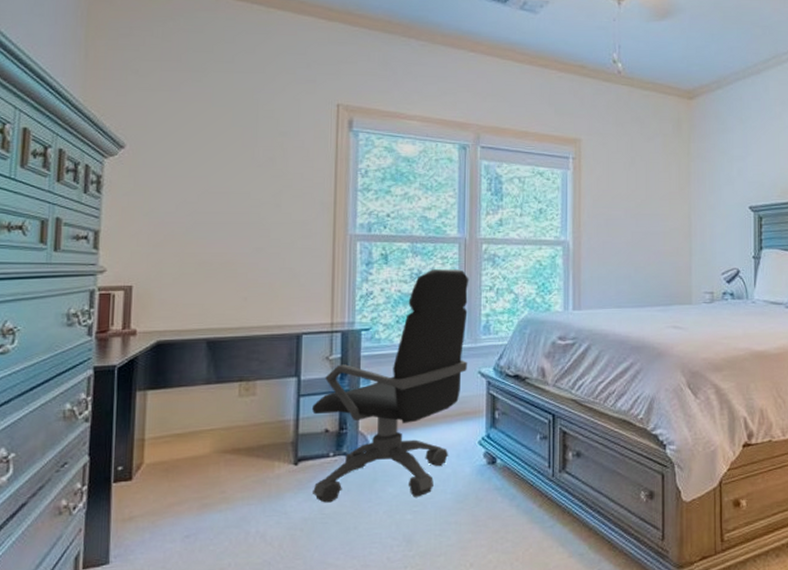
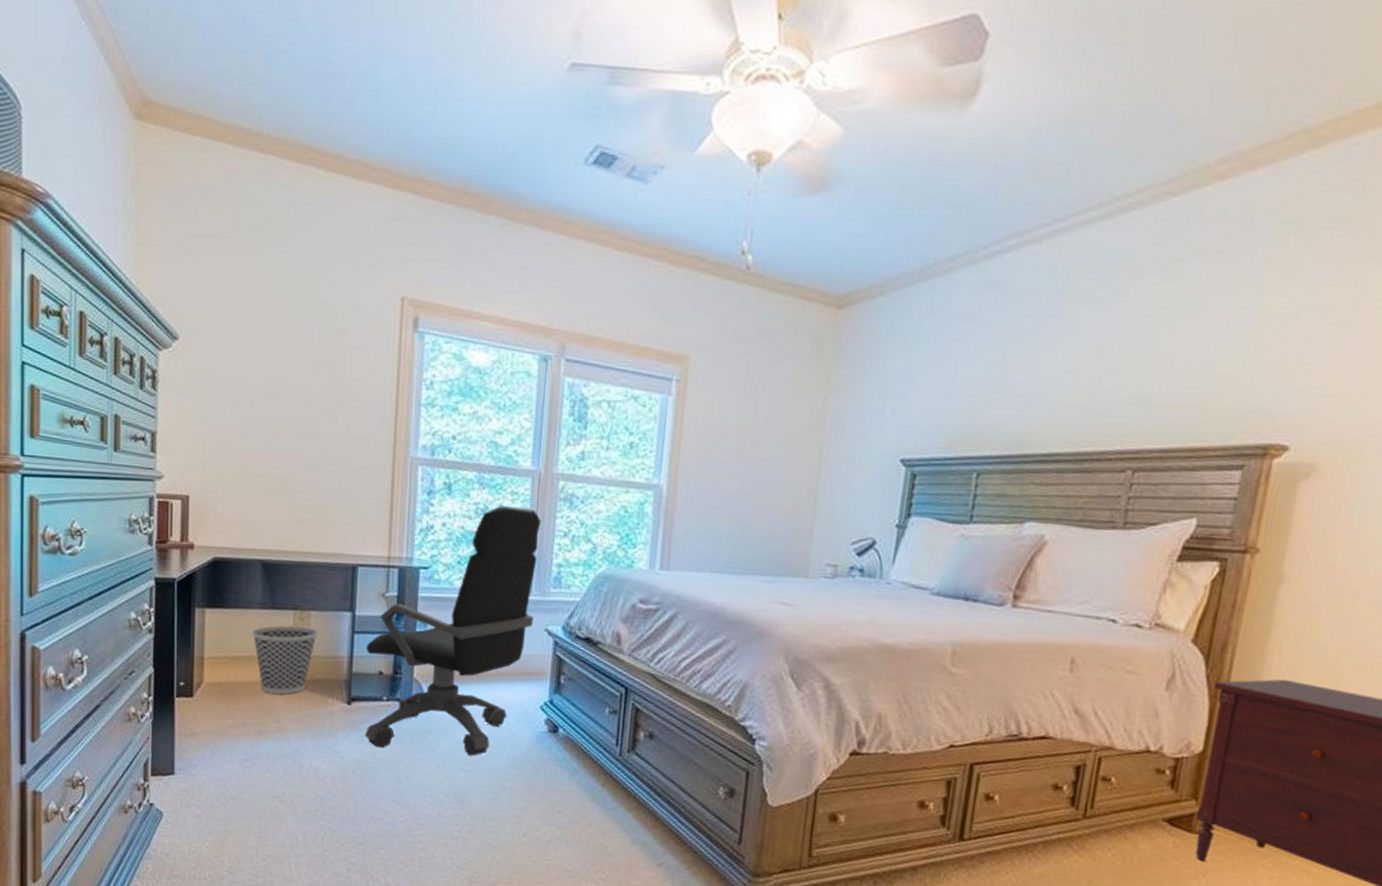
wastebasket: none [196,397,264,466] -> present [252,625,318,695]

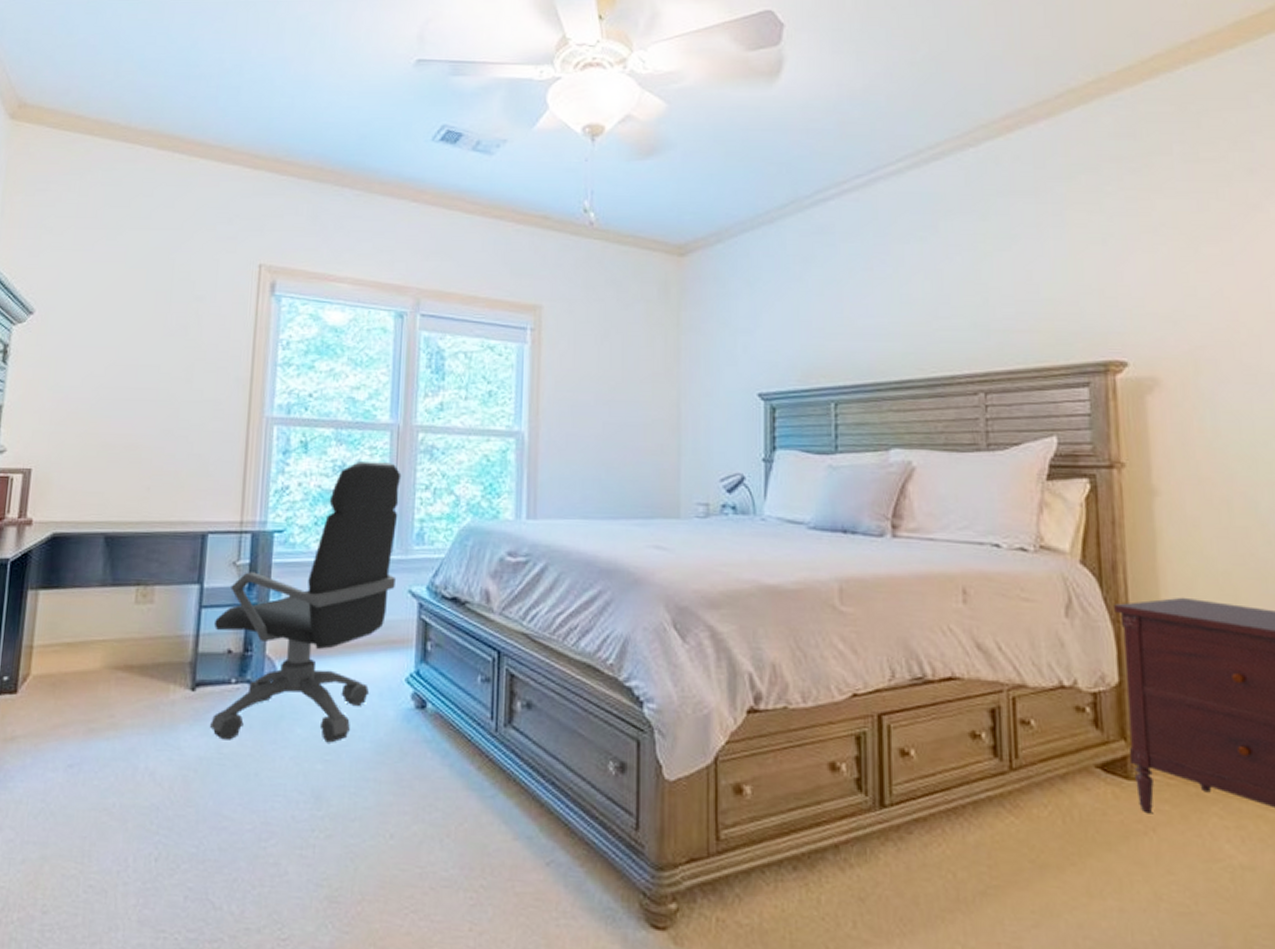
wastebasket: present [252,625,318,695] -> none [89,603,162,684]

